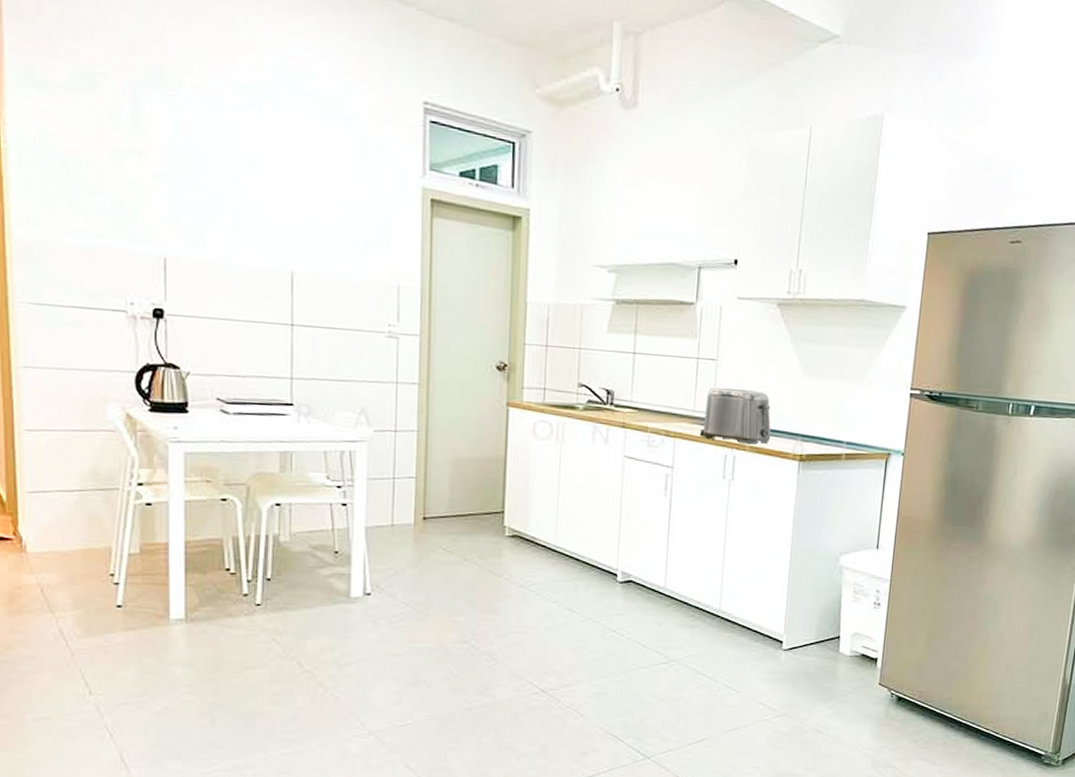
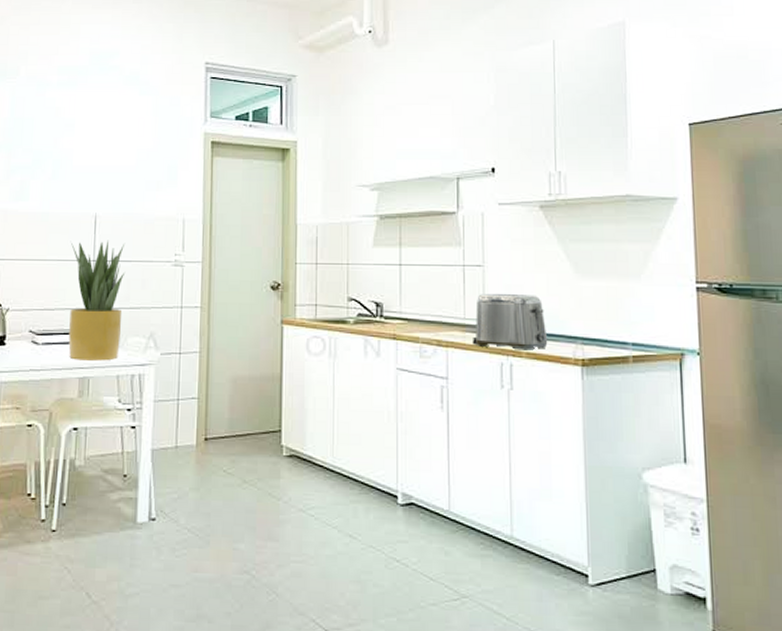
planter: none [262,300,331,435] -> present [68,240,126,361]

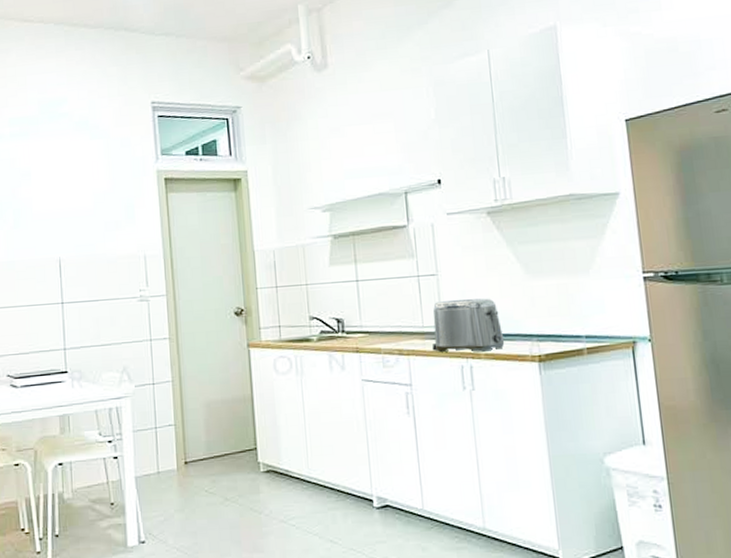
planter: present [68,240,126,361] -> none [37,282,96,399]

